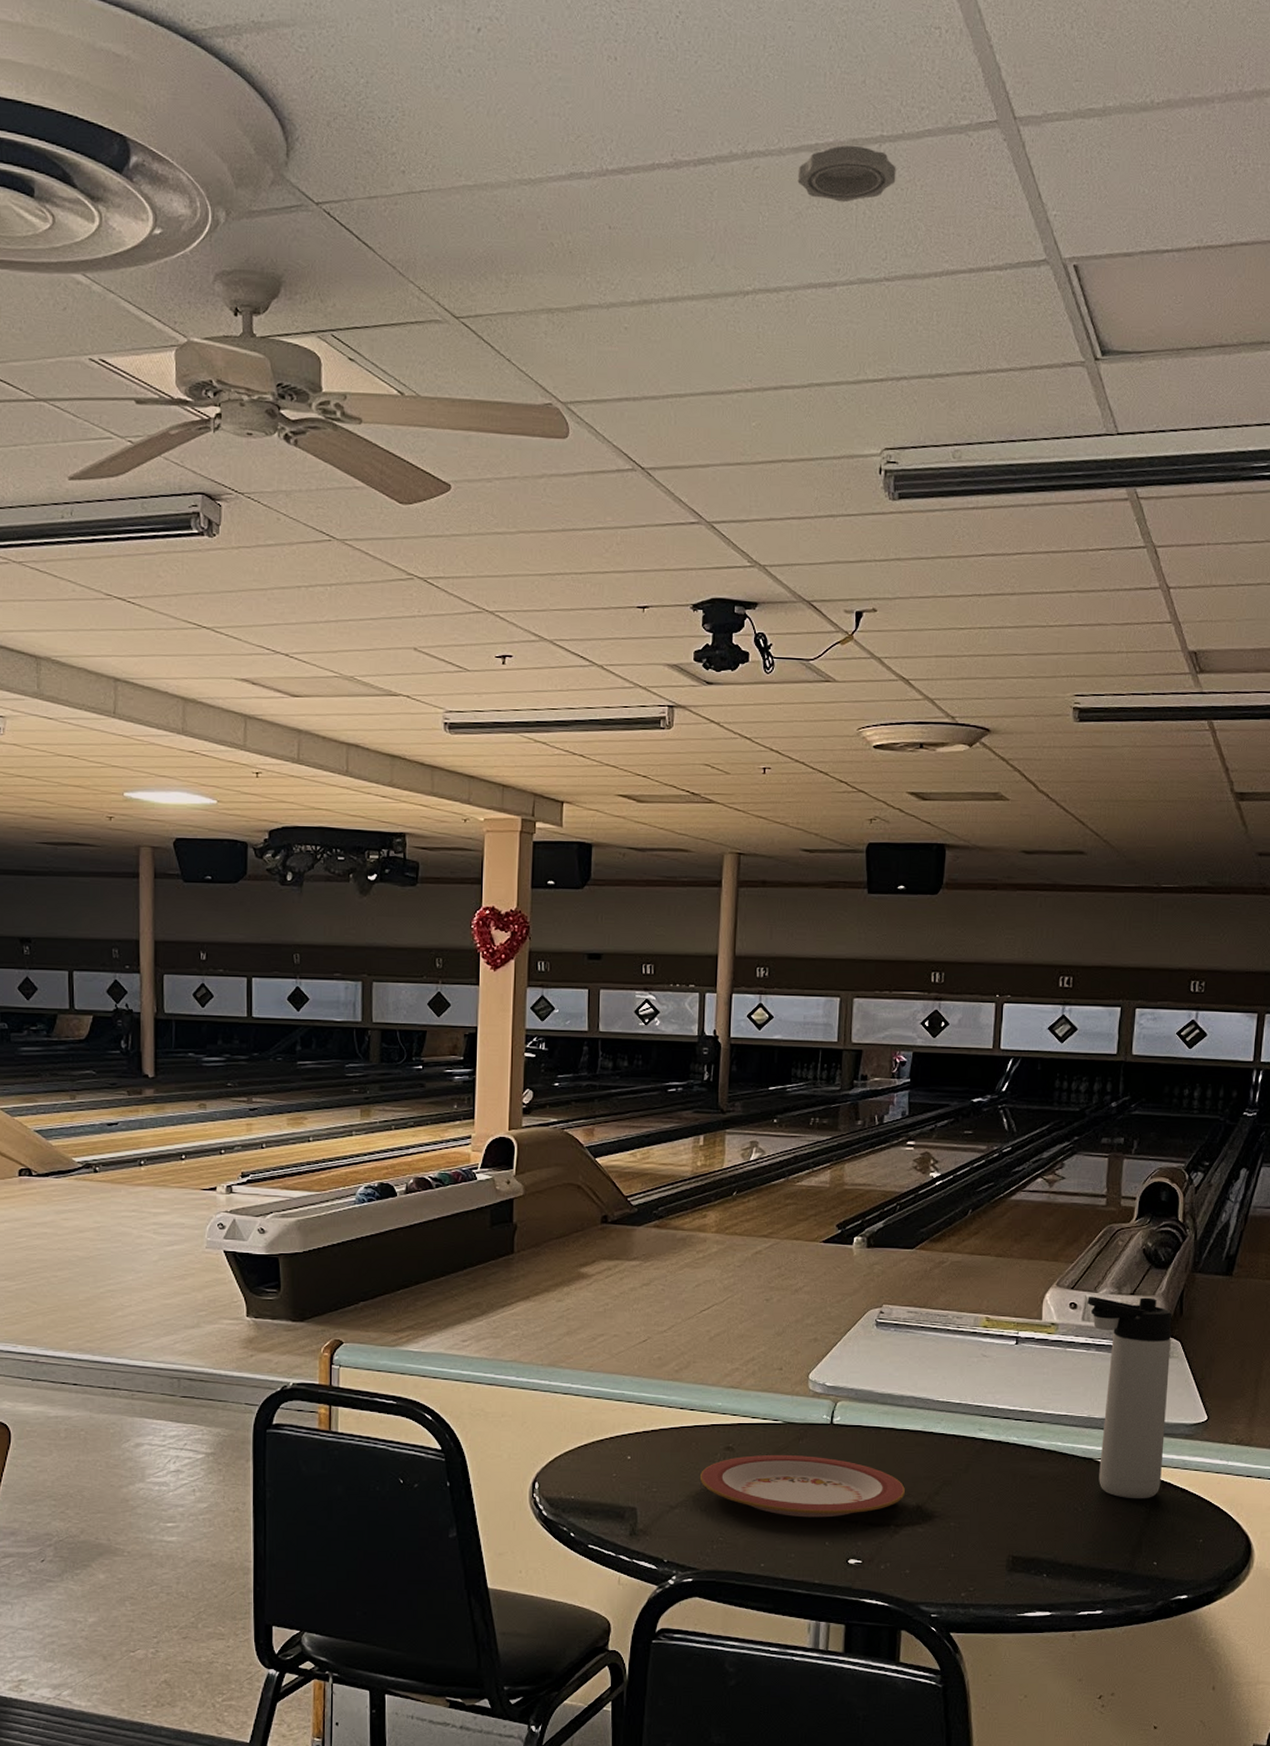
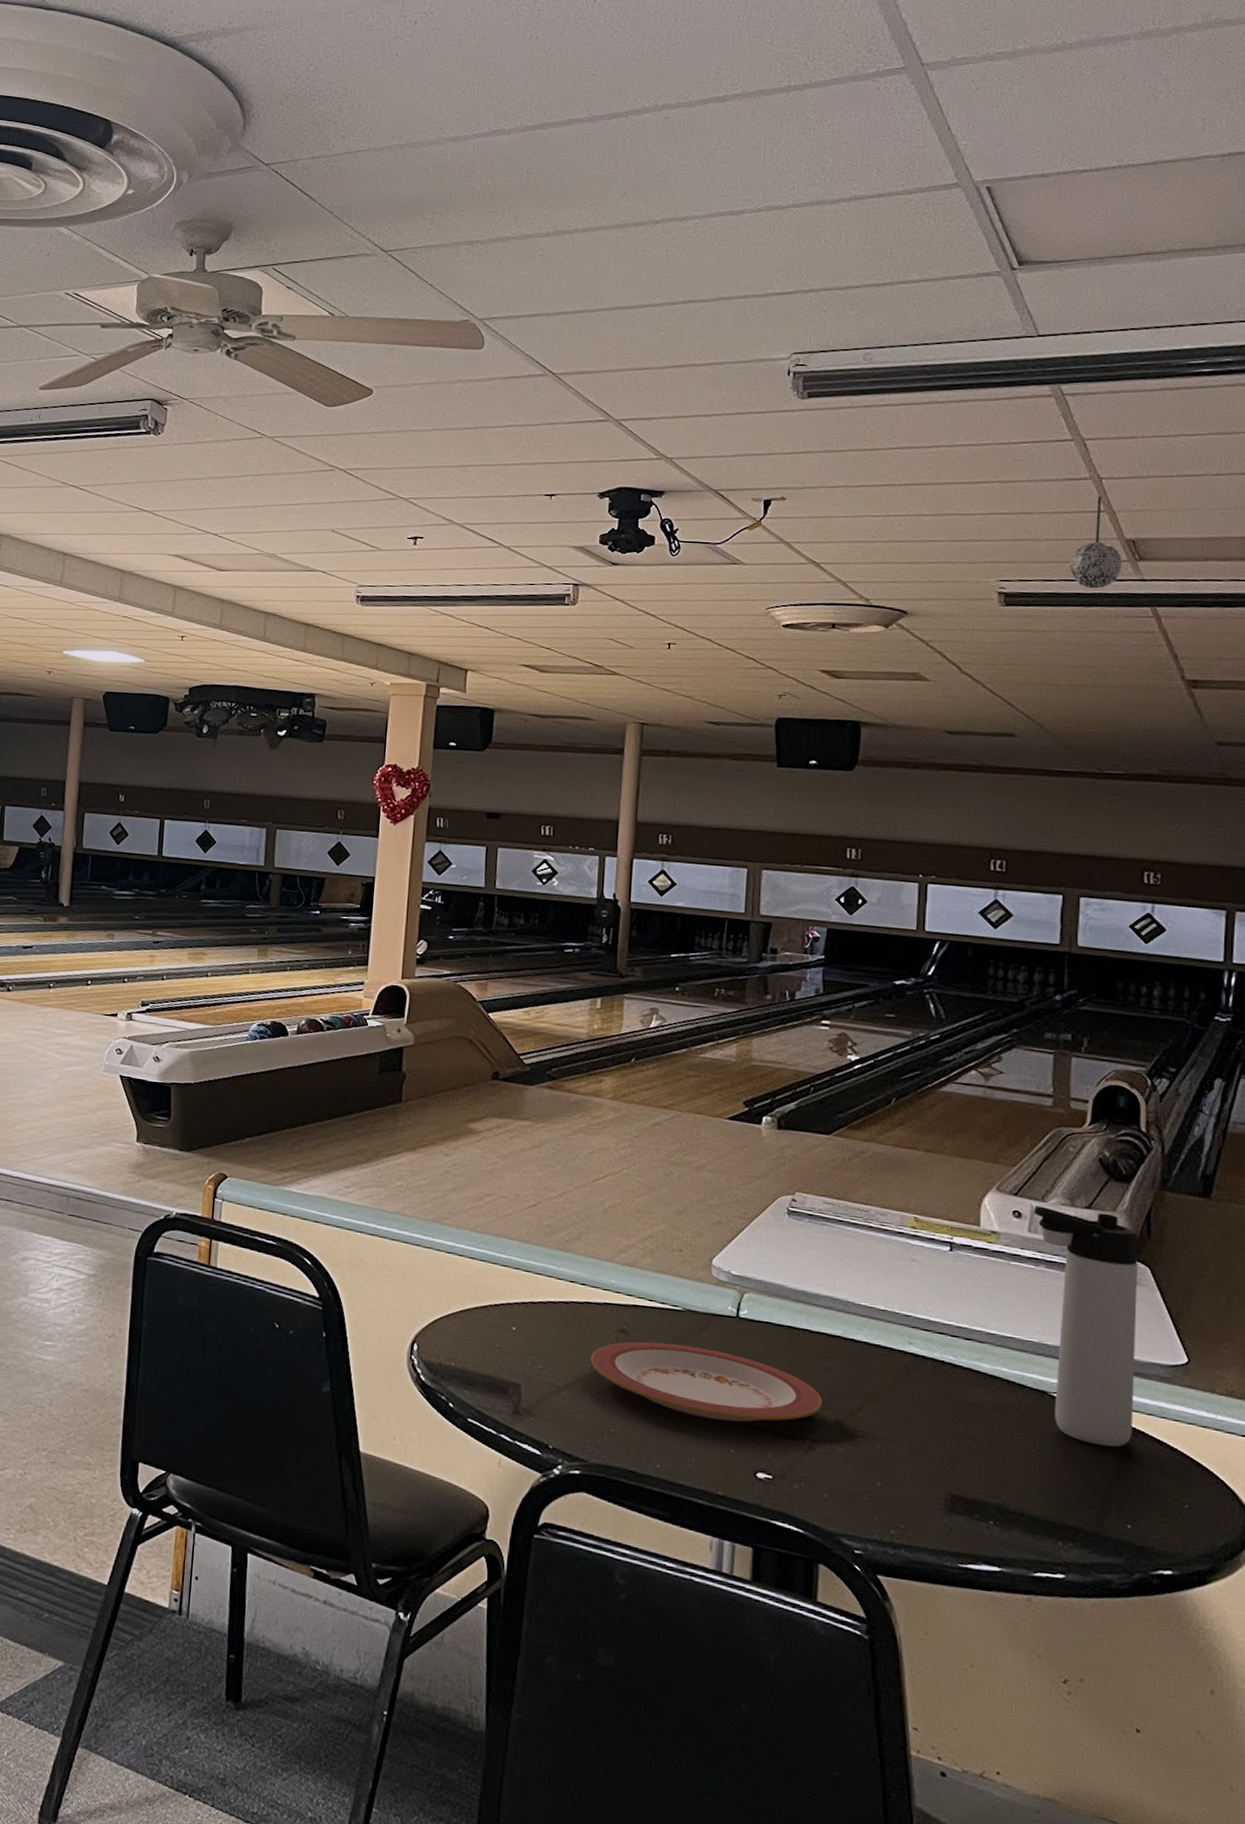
smoke detector: present [797,146,896,203] -> none [706,96,804,143]
disco ball: none [1138,606,1184,703] -> present [1070,496,1122,589]

